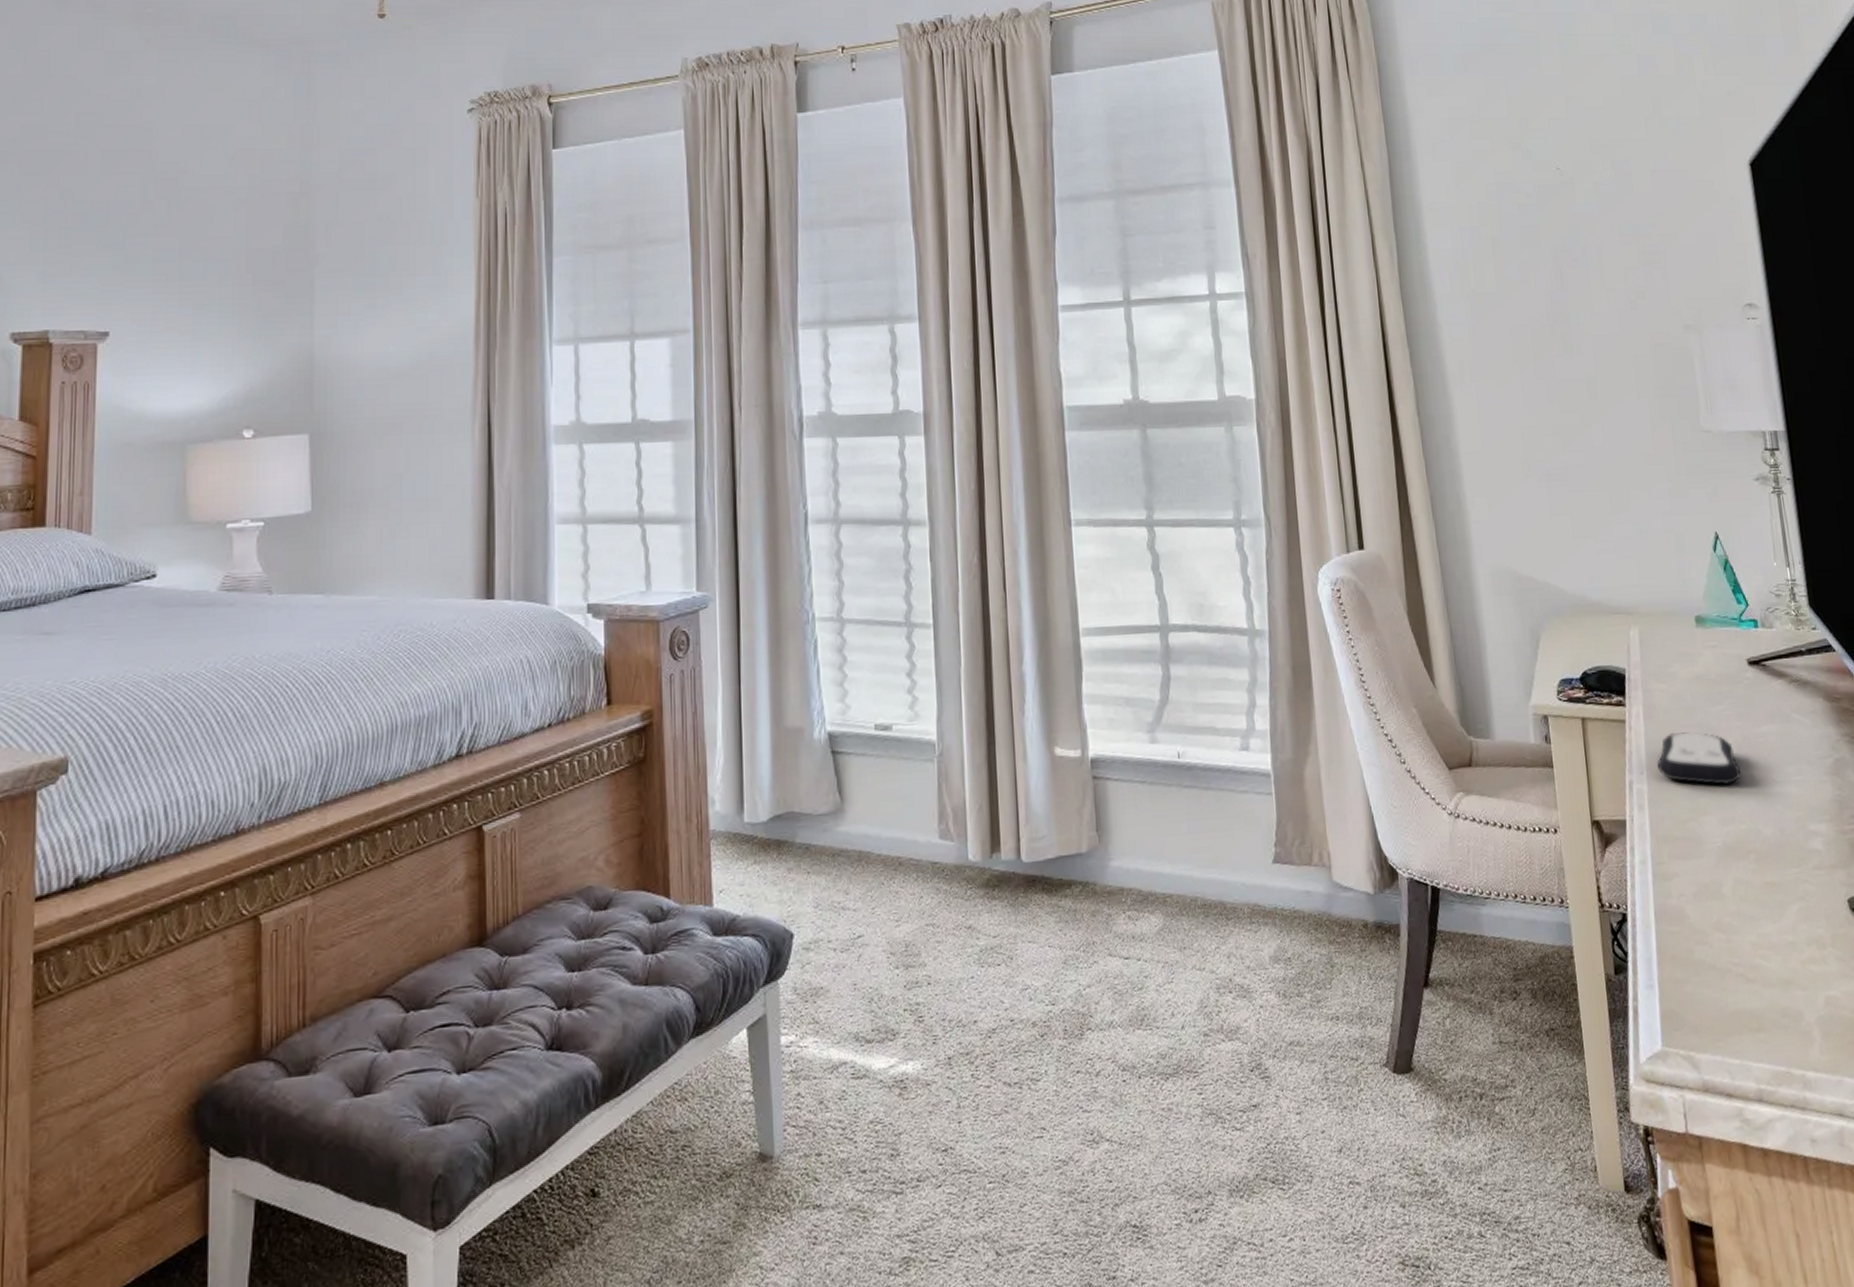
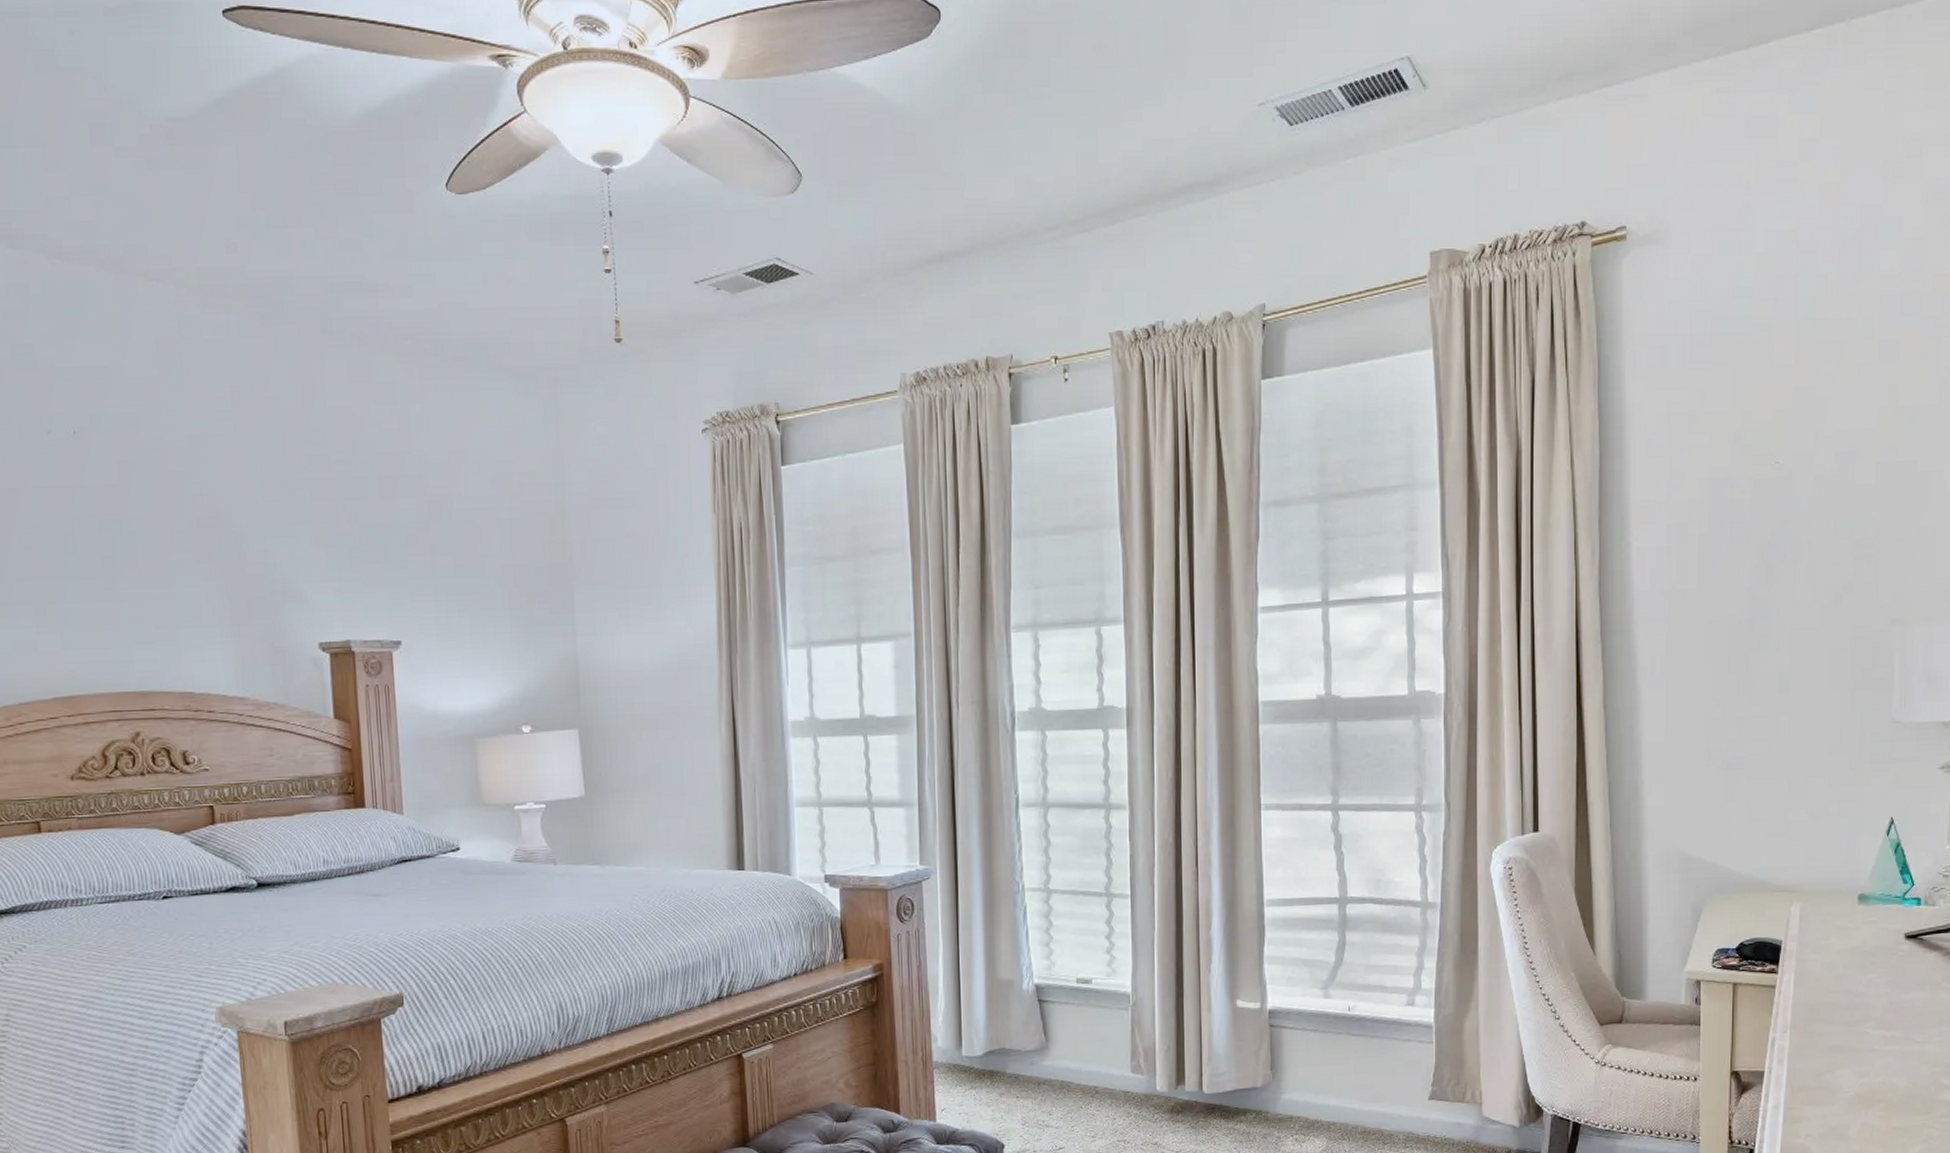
remote control: present [1657,731,1741,786] -> none [1801,996,1883,1044]

